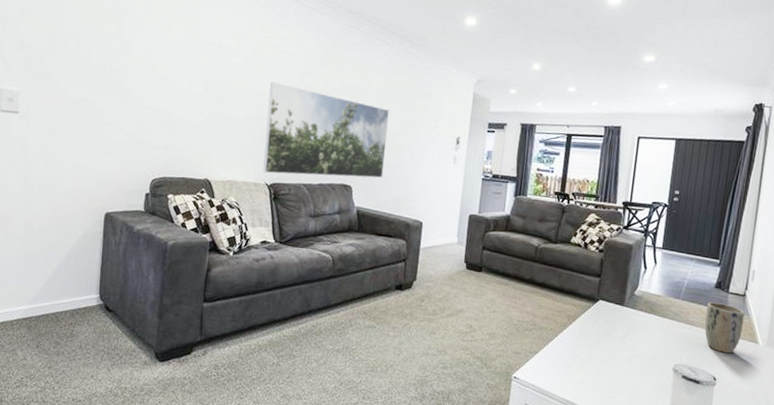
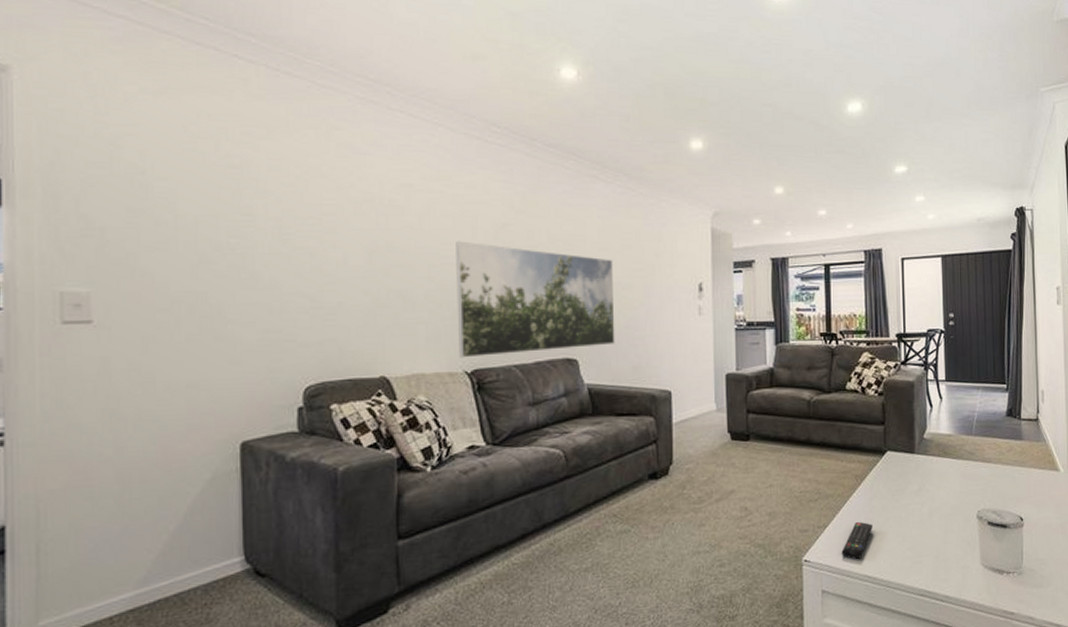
remote control: none [546,353,577,385] -> present [841,521,873,559]
plant pot: present [704,302,745,354] -> none [1001,432,1041,488]

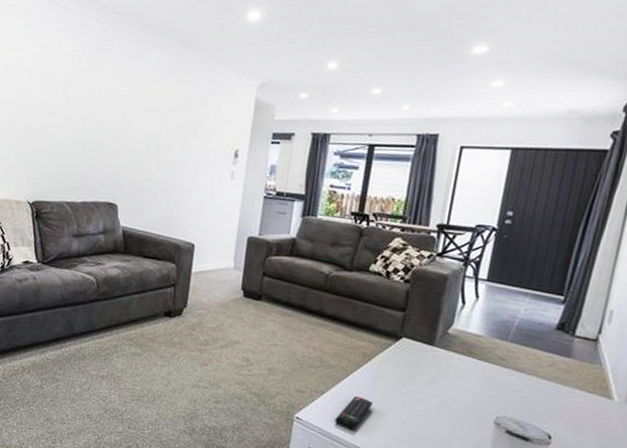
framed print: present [456,241,615,358] -> none [25,93,159,196]

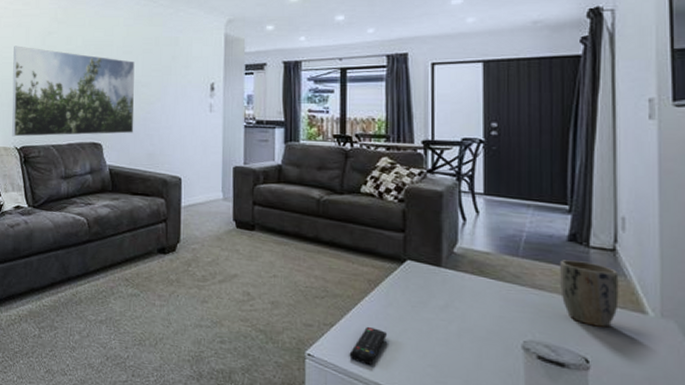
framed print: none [25,93,159,196] -> present [12,46,135,137]
plant pot: none [539,346,596,409] -> present [559,260,619,328]

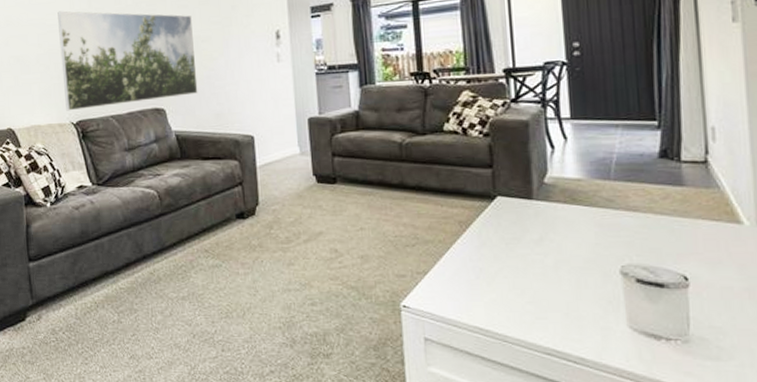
remote control: present [349,326,387,365] -> none [446,269,483,309]
plant pot: present [559,260,619,328] -> none [652,177,714,242]

